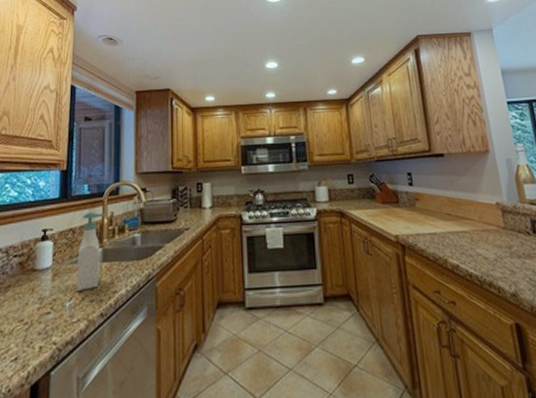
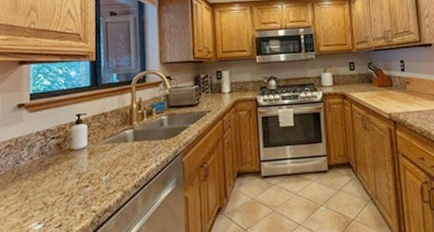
soap bottle: present [76,212,105,291] -> none [110,98,134,167]

